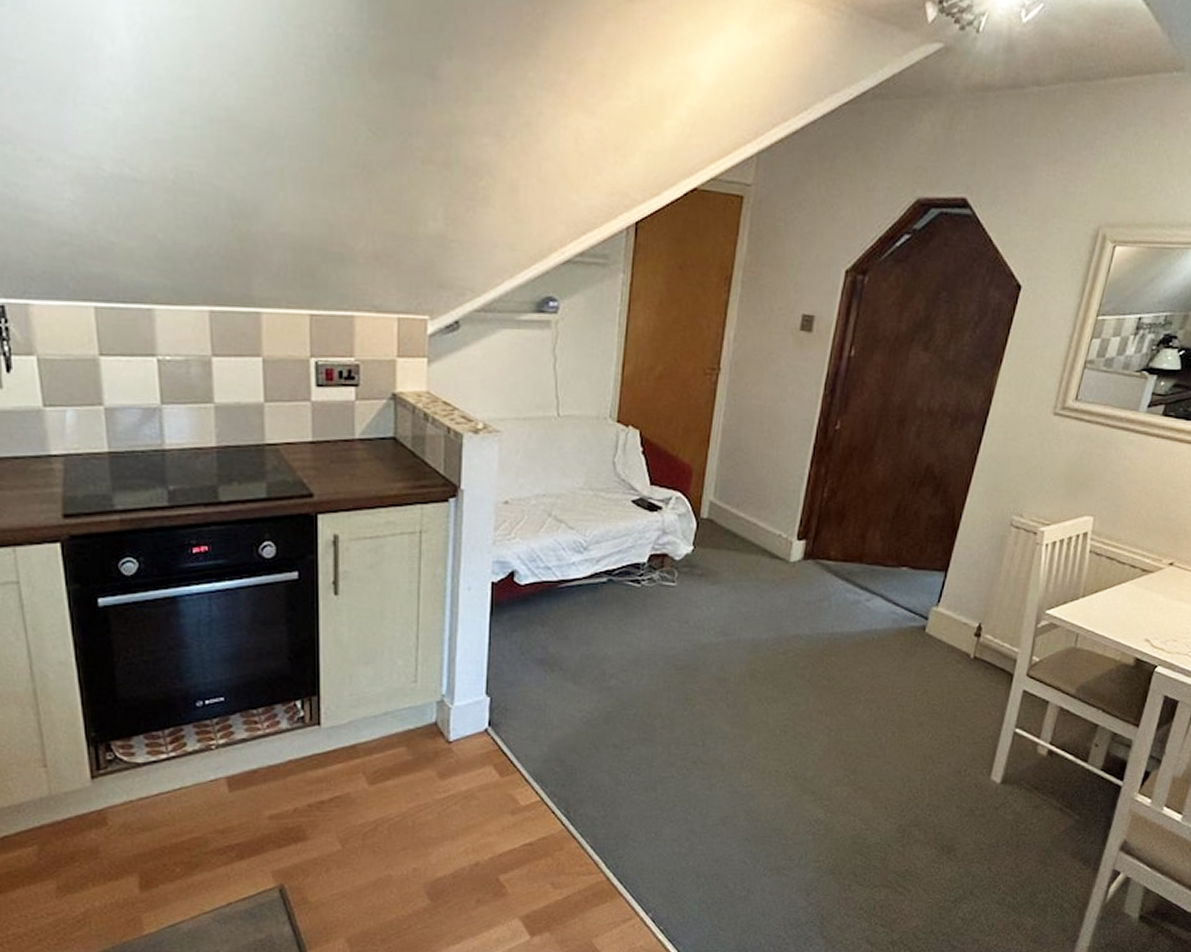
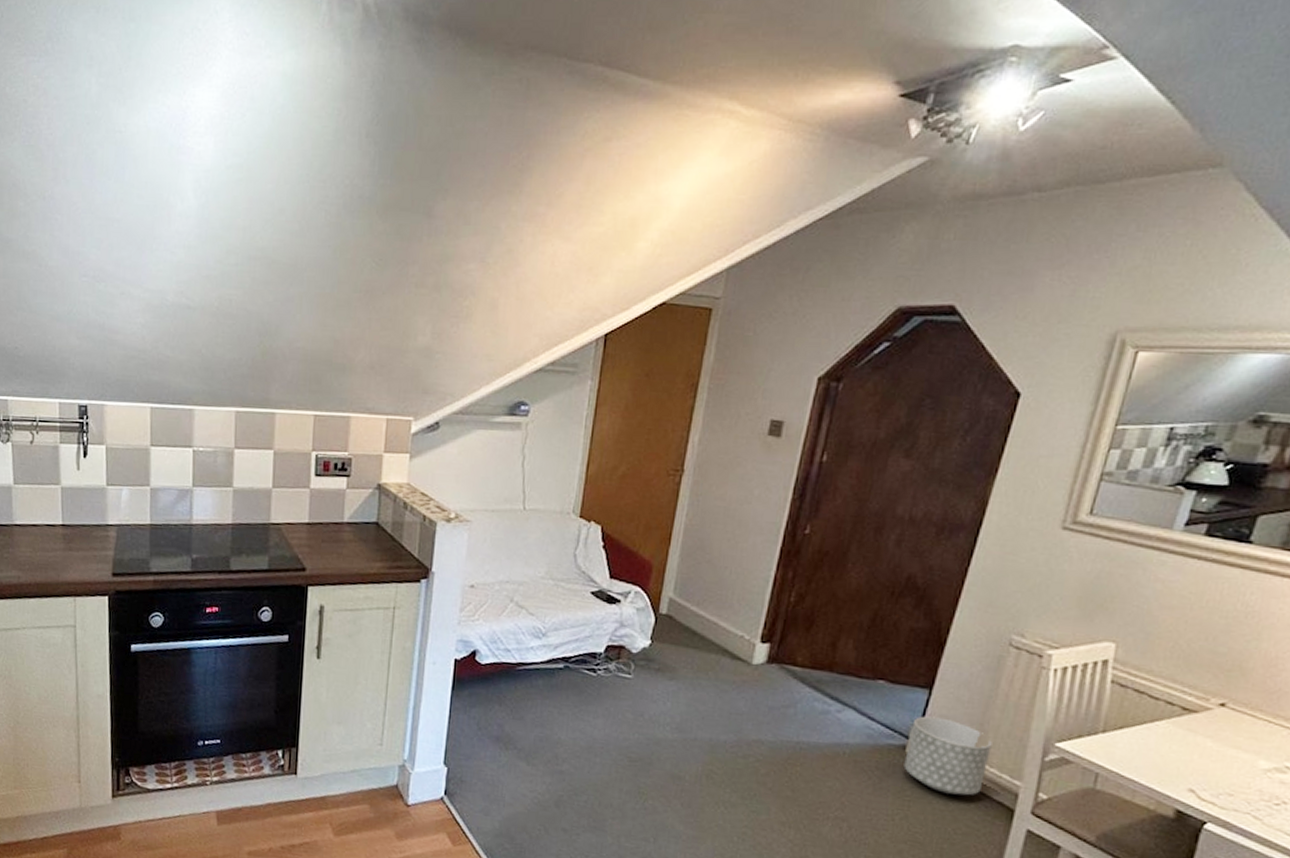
planter: none [924,597,996,666] -> present [903,716,992,796]

